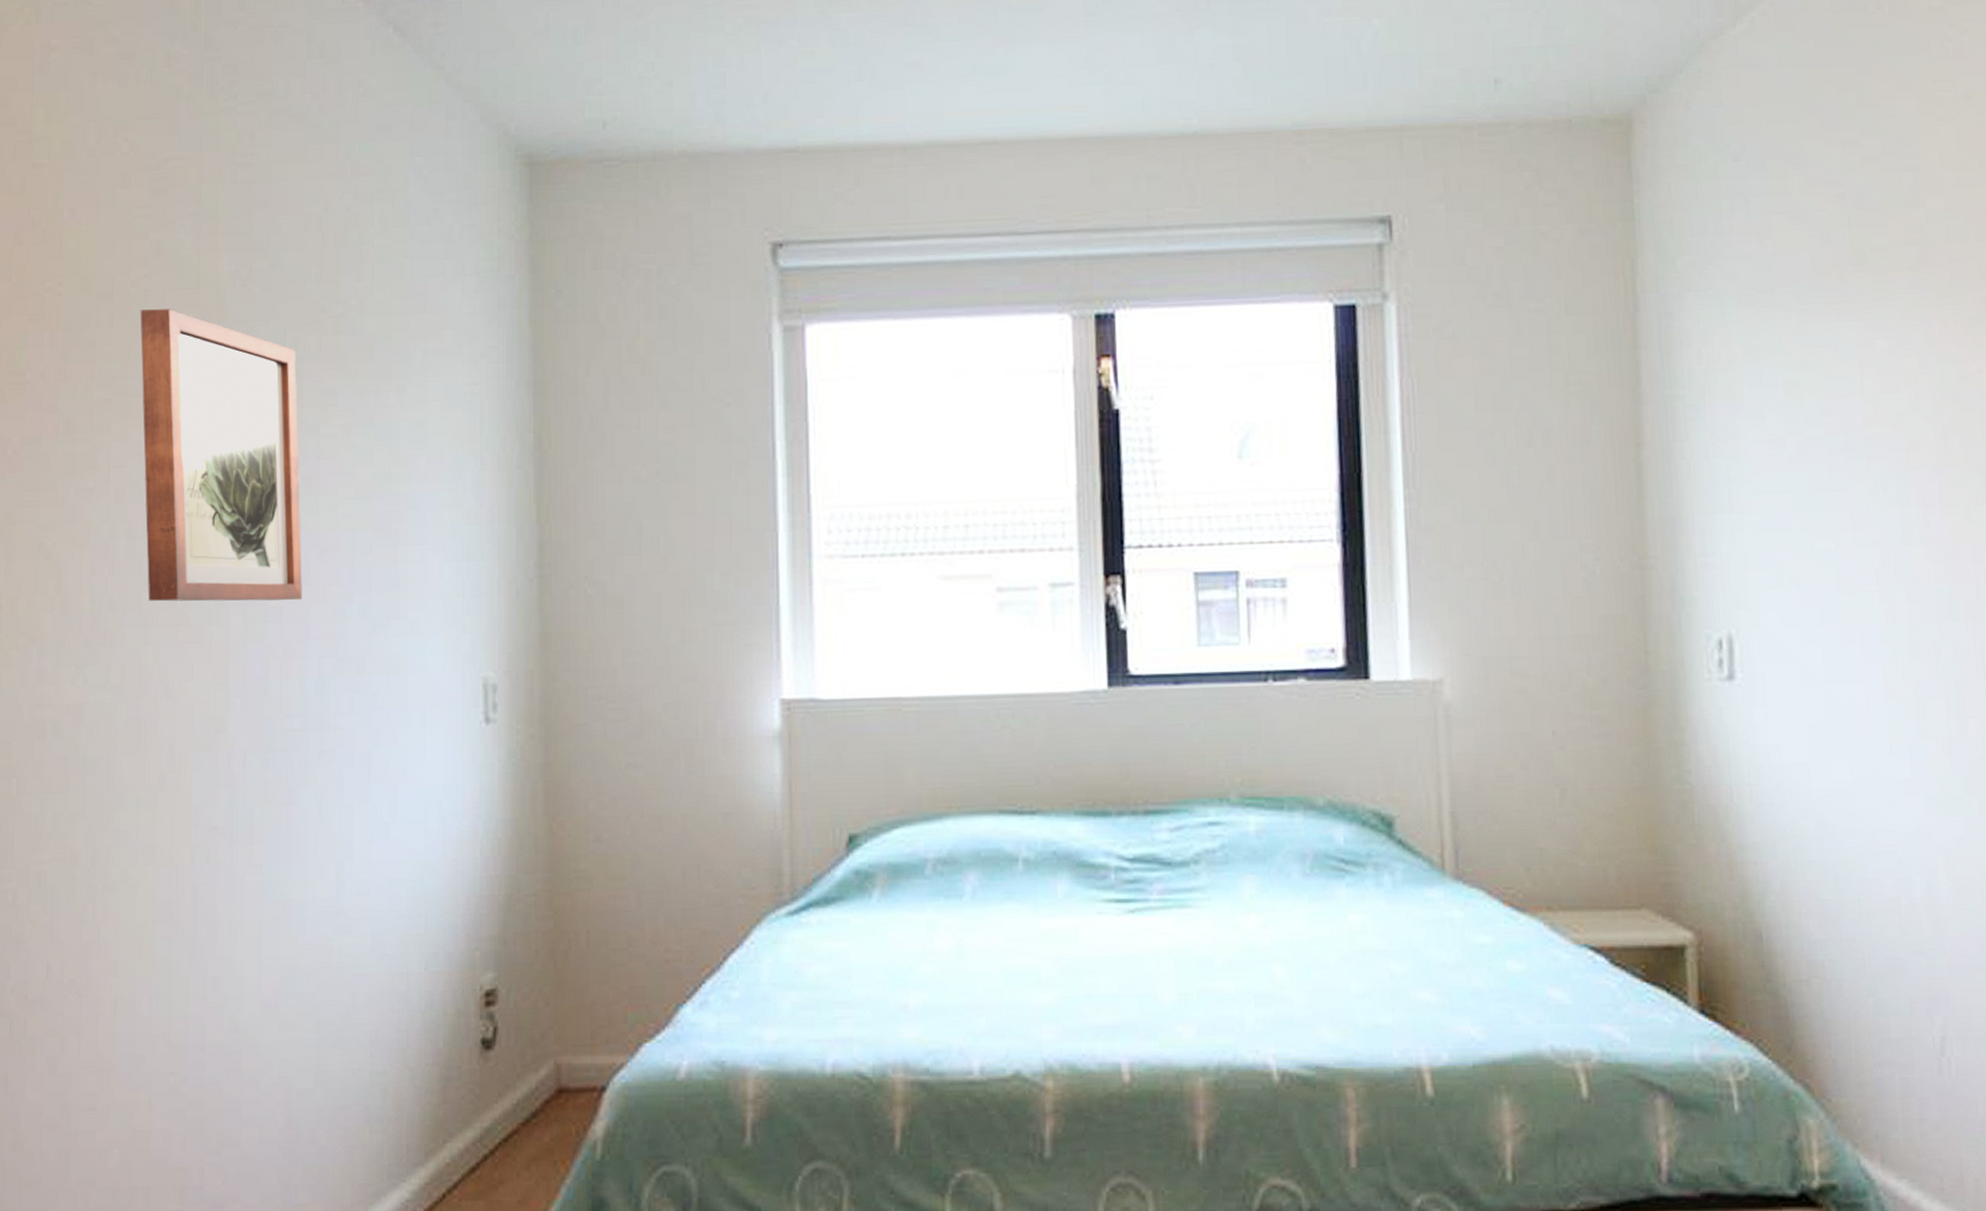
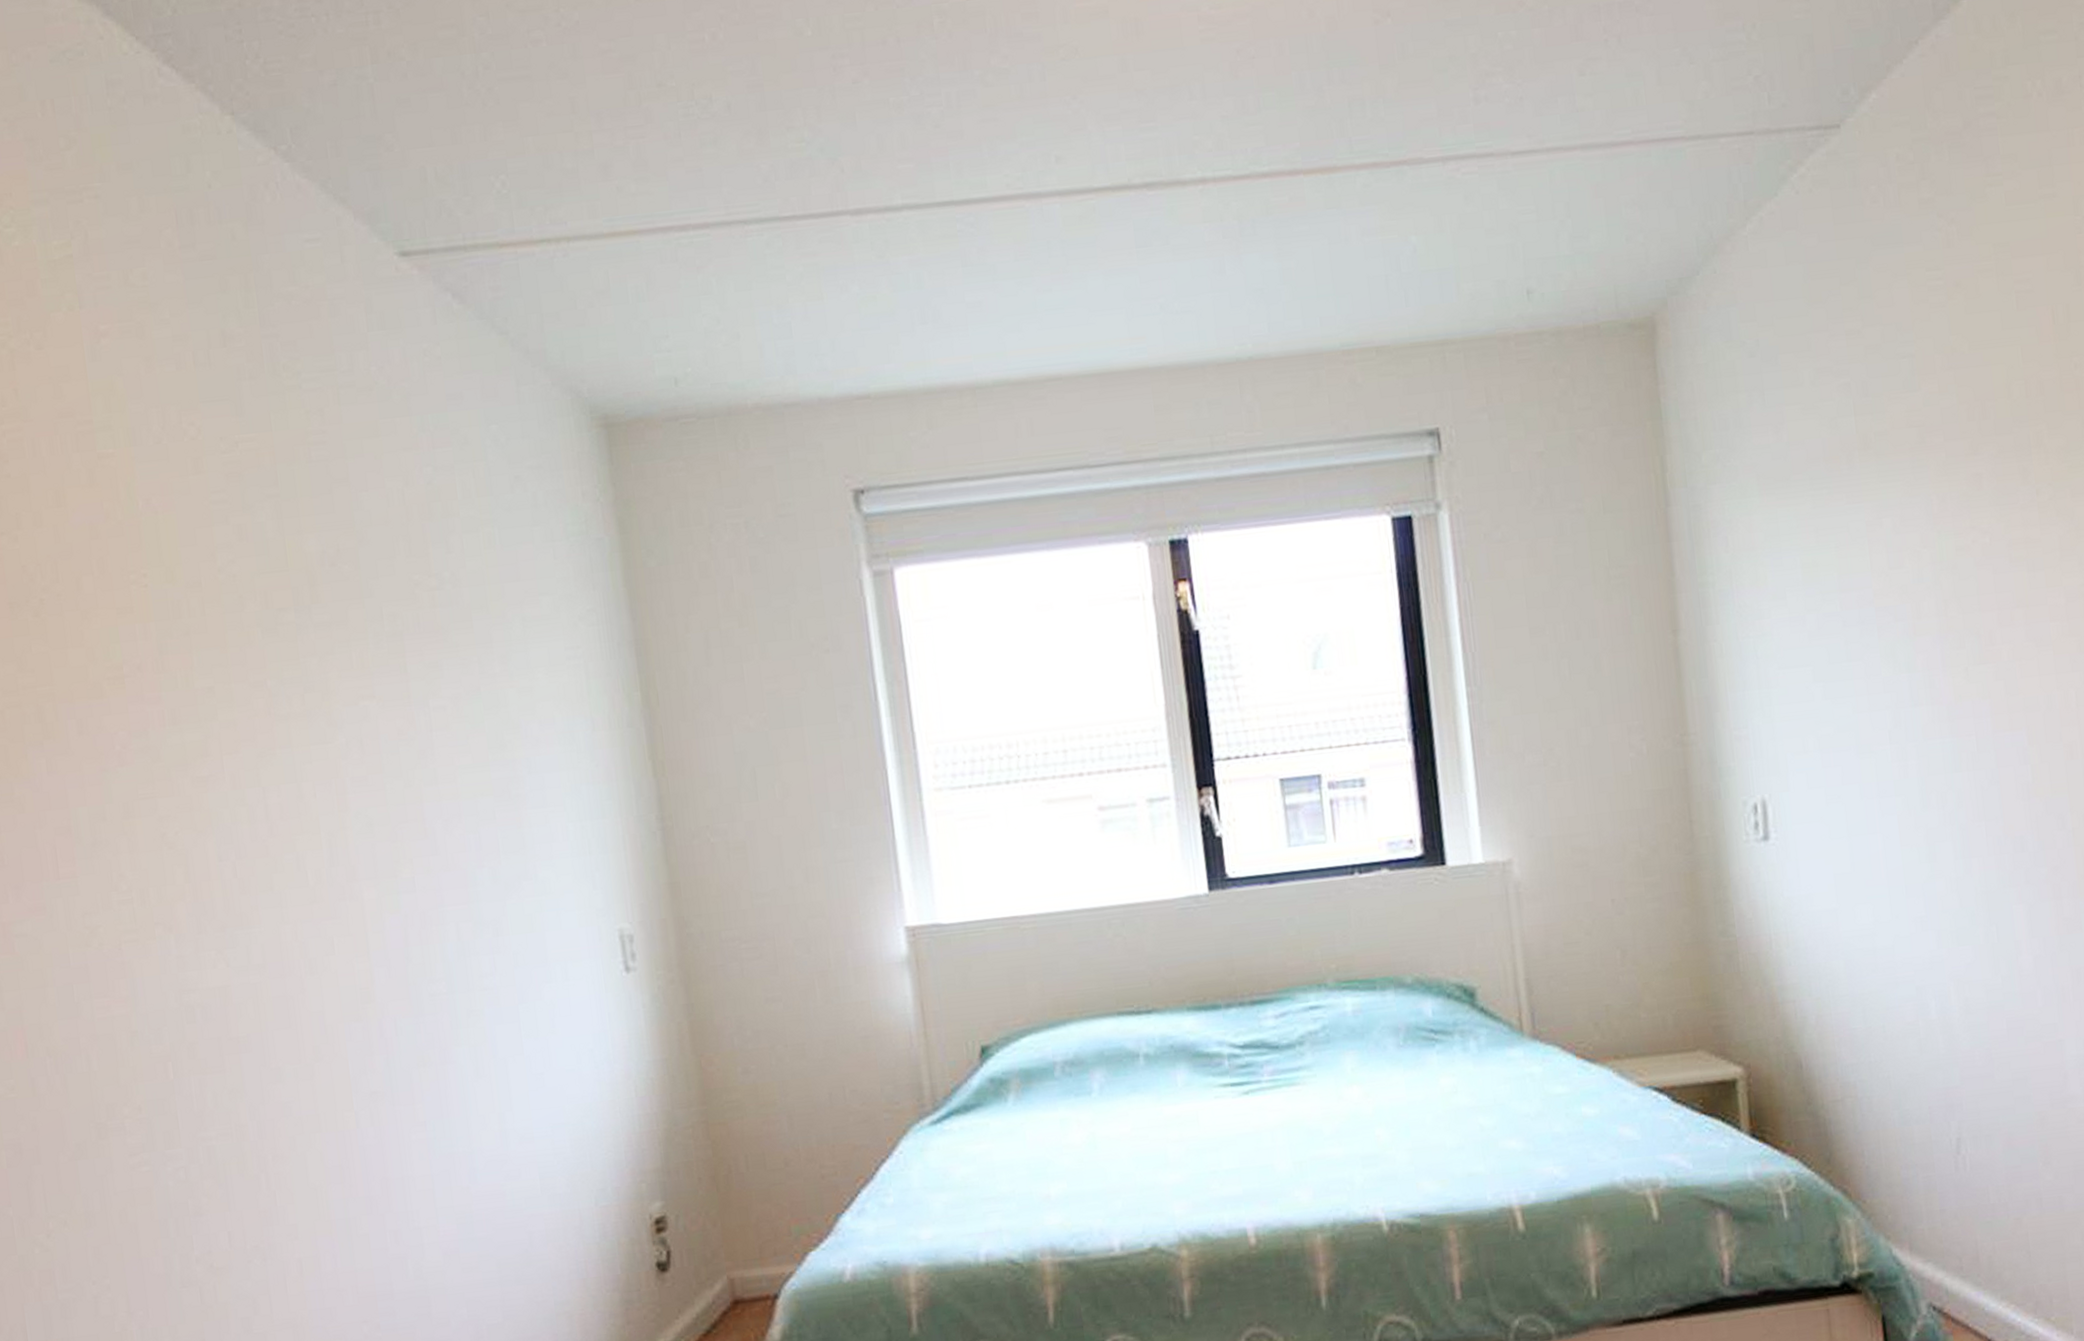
wall art: present [140,309,302,602] -> none [231,593,432,882]

